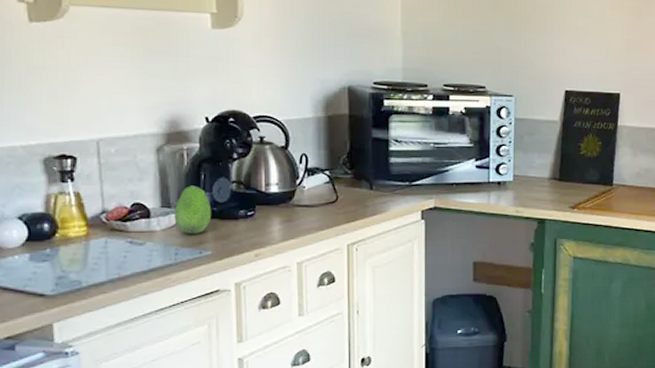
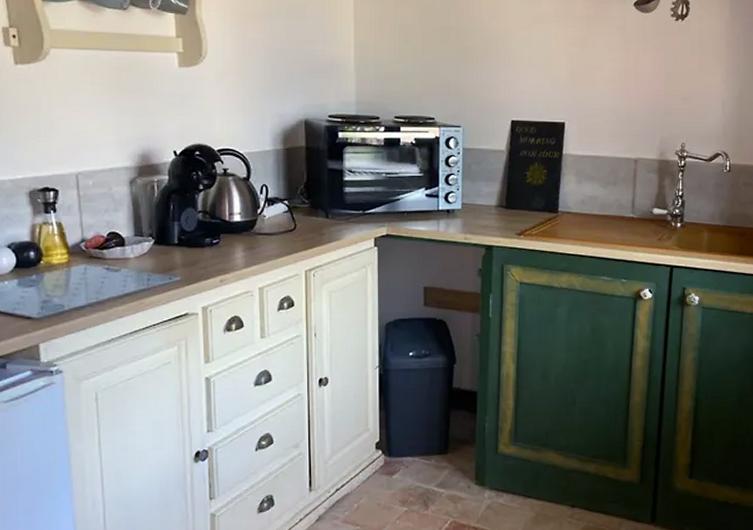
fruit: present [174,185,212,234] -> none [146,215,180,261]

